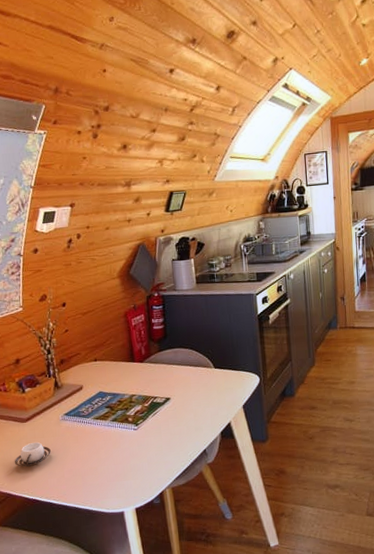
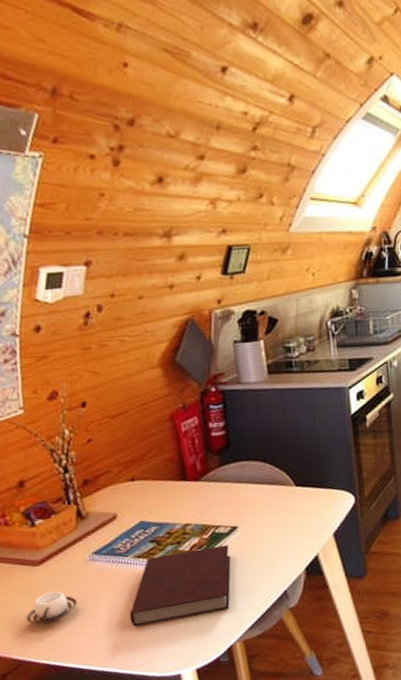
notebook: none [88,412,165,472] -> present [130,544,231,627]

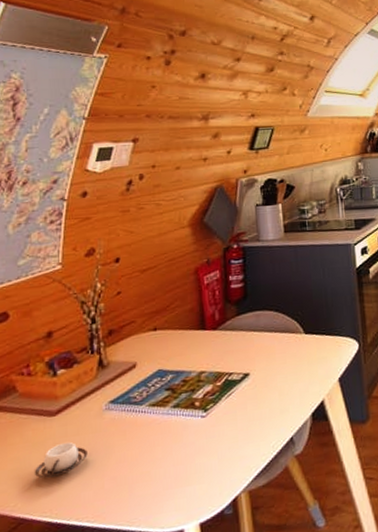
notebook: present [130,544,231,627] -> none [139,391,242,479]

